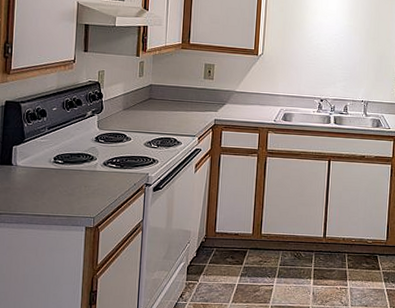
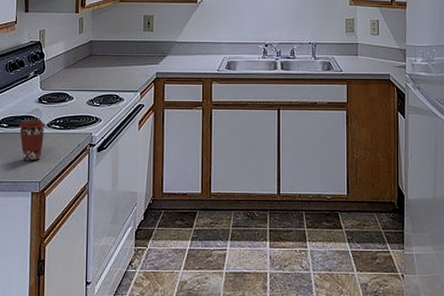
coffee cup: none [74,157,103,198] -> present [18,120,46,161]

